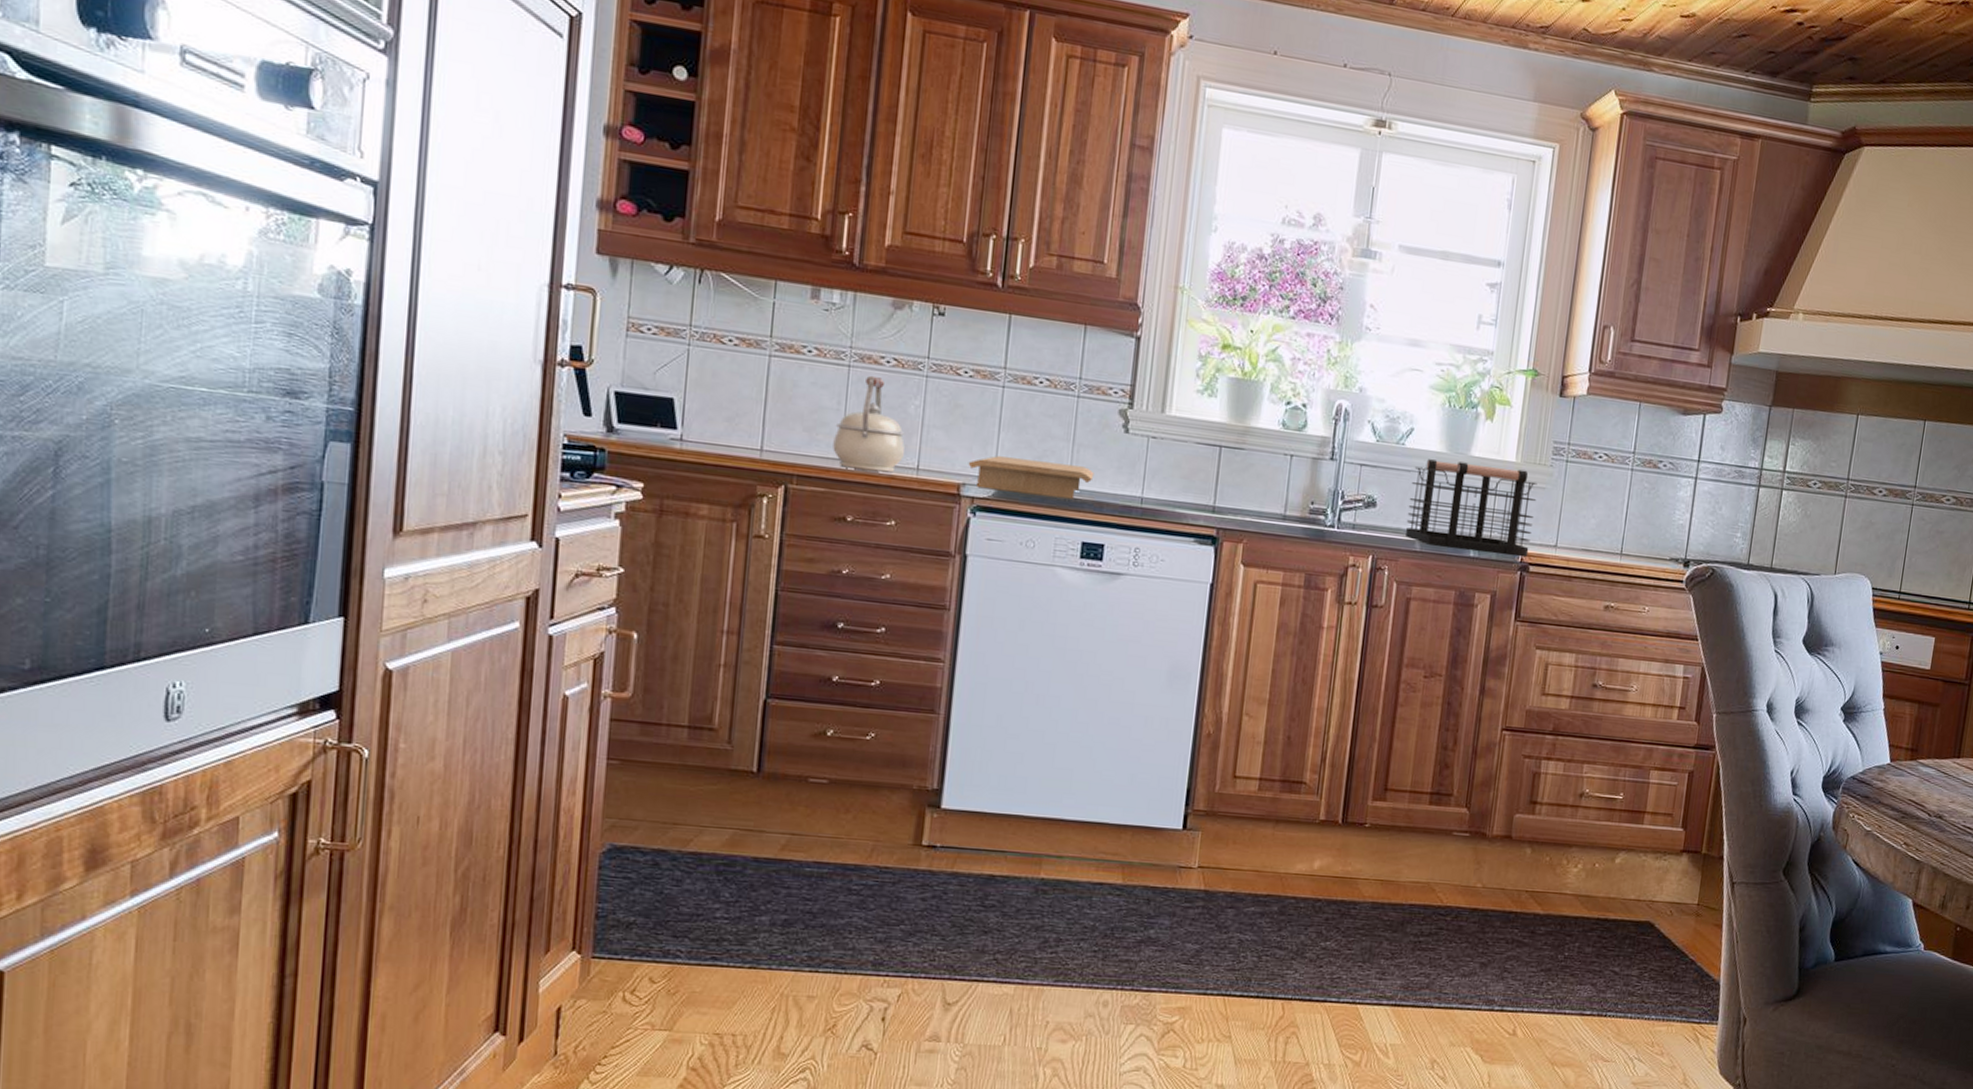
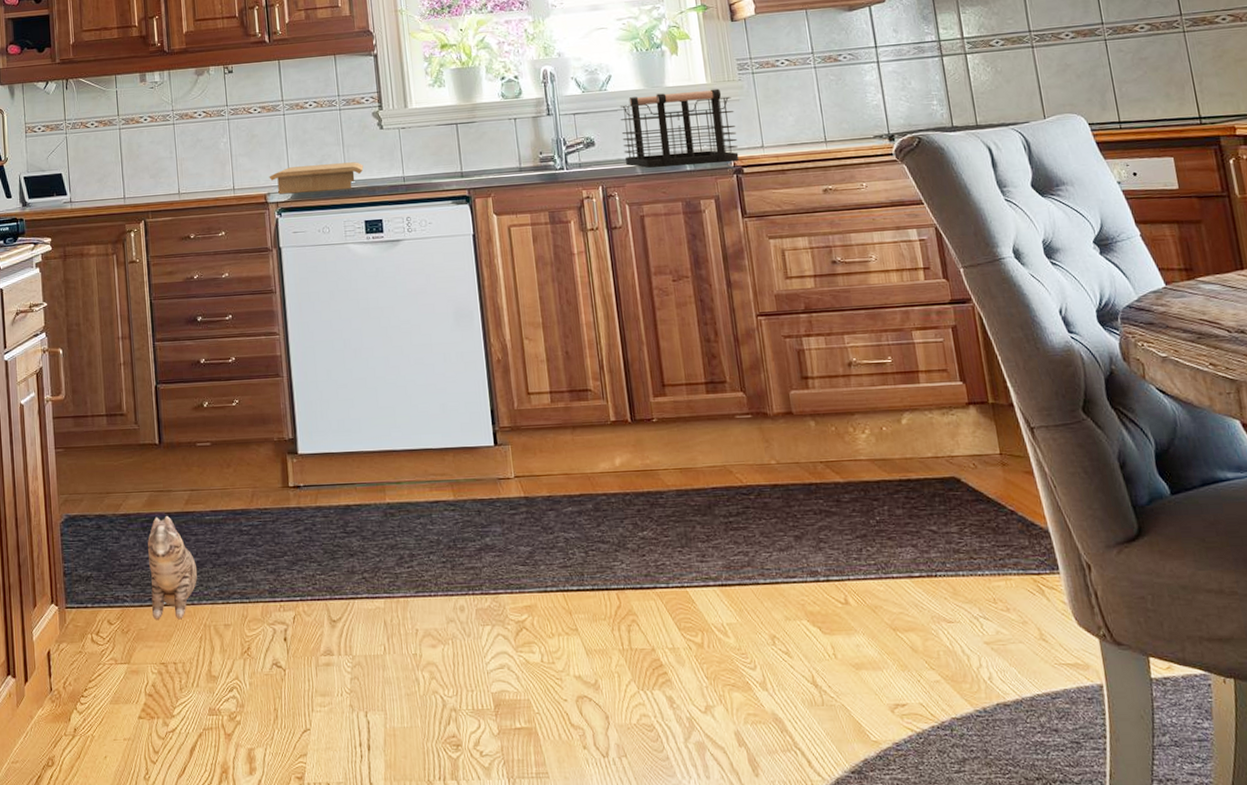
cat: none [712,860,783,986] -> present [148,516,198,620]
kettle: present [833,375,906,473] -> none [171,127,223,199]

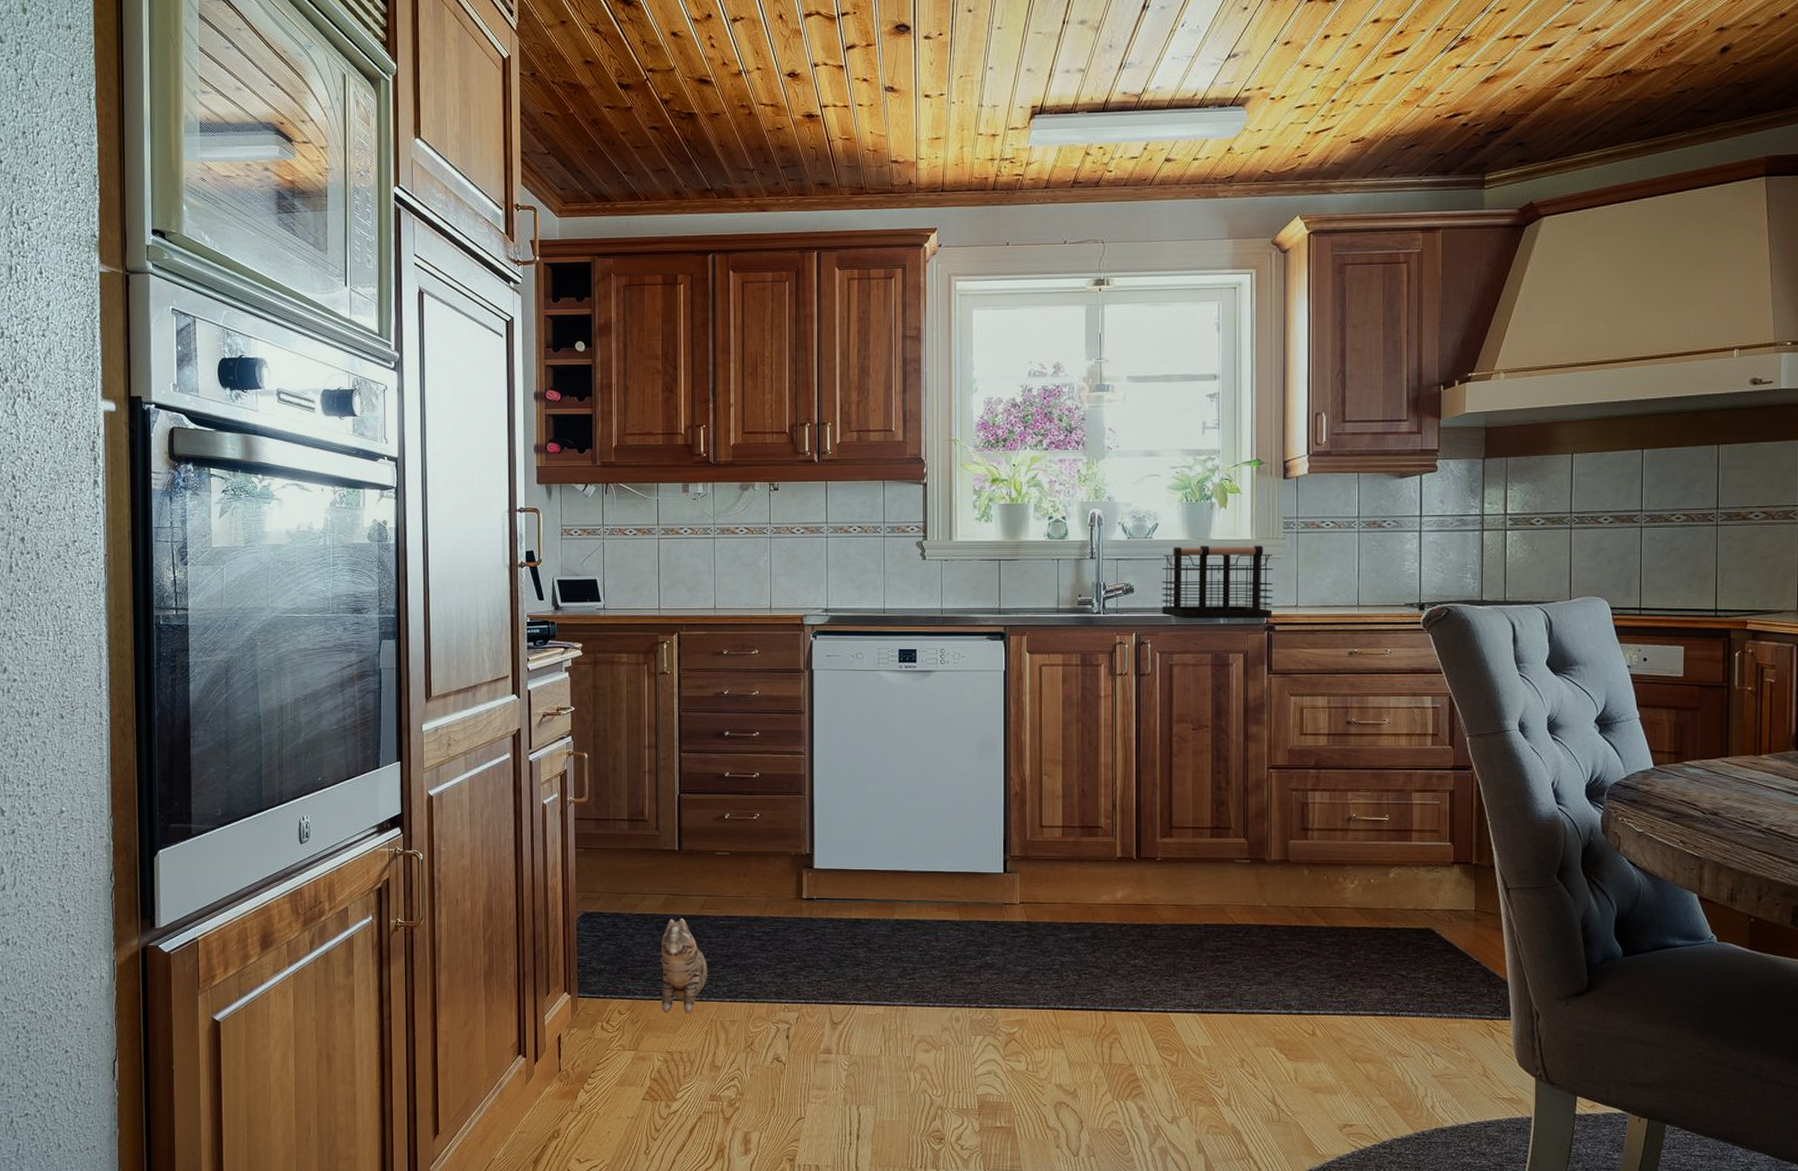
cutting board: present [269,162,364,195] -> none [807,590,903,617]

